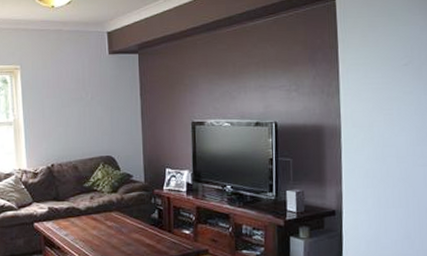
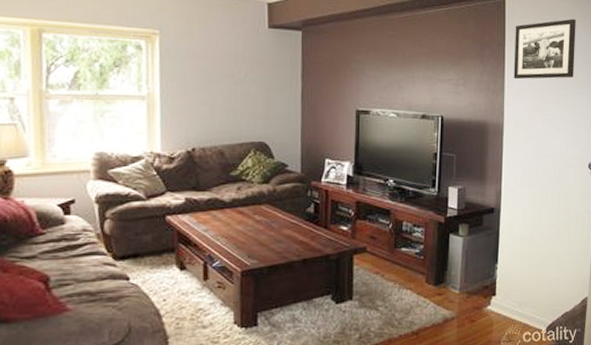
picture frame: none [347,12,418,81] -> present [514,19,576,80]

